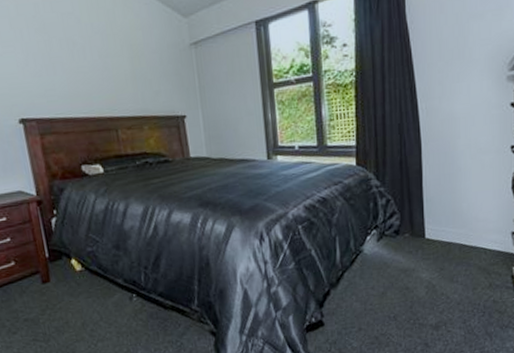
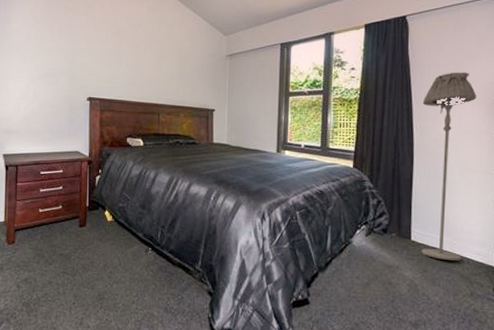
floor lamp: none [426,35,485,254] -> present [421,72,477,260]

